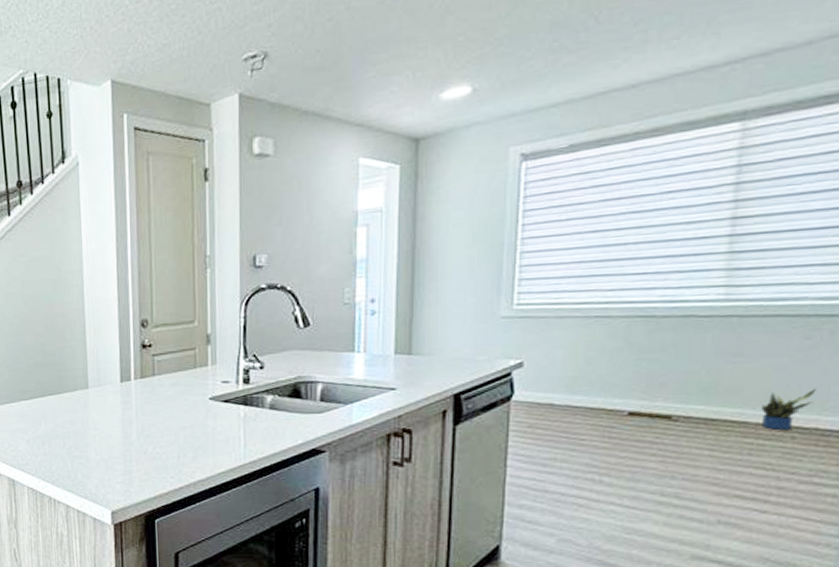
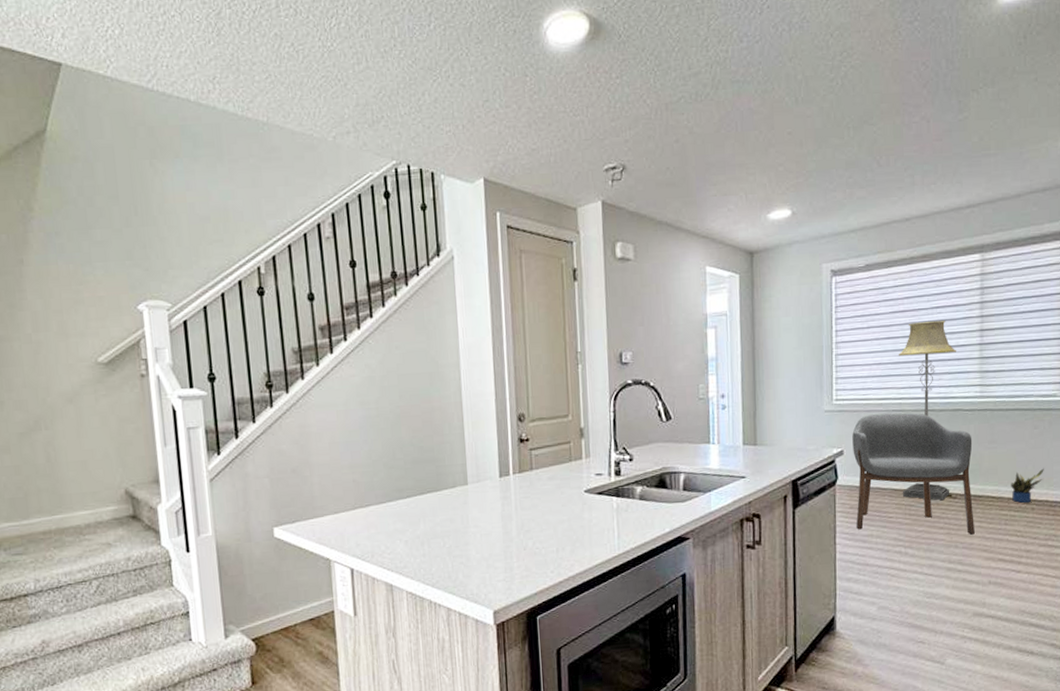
armchair: none [535,319,708,465] -> present [852,412,975,535]
floor lamp: none [602,207,693,423] -> present [898,320,956,501]

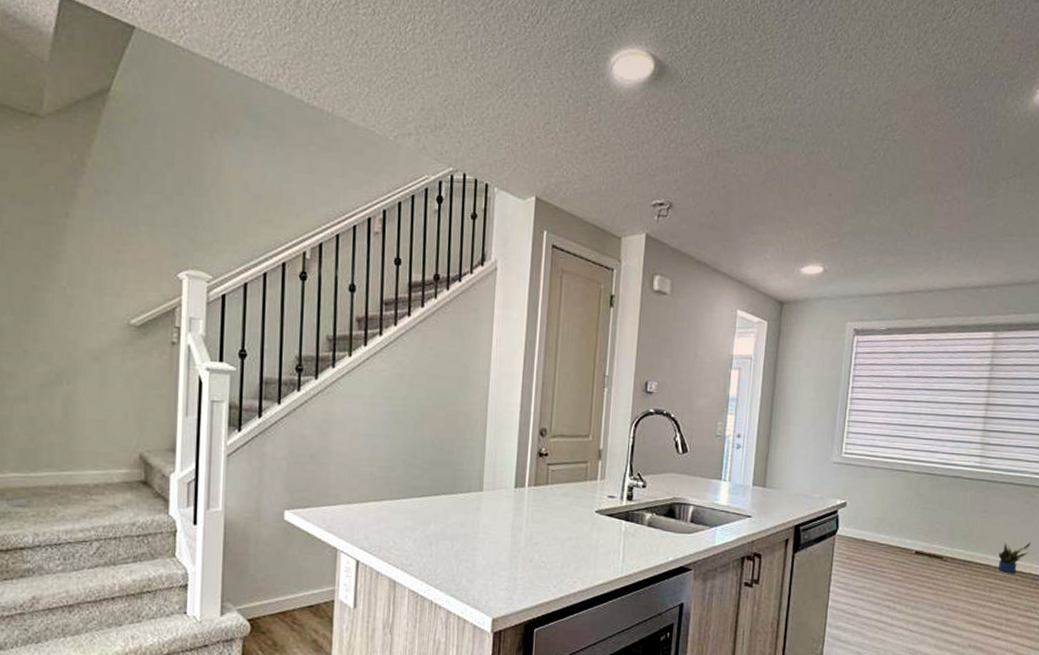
armchair: present [852,412,975,535] -> none [851,471,968,598]
floor lamp: present [898,320,956,501] -> none [898,389,962,562]

